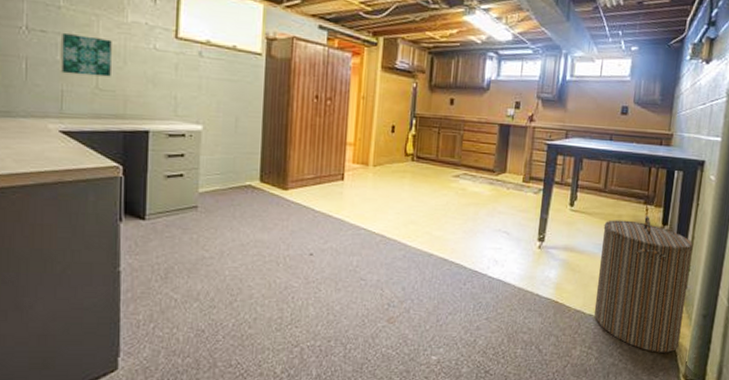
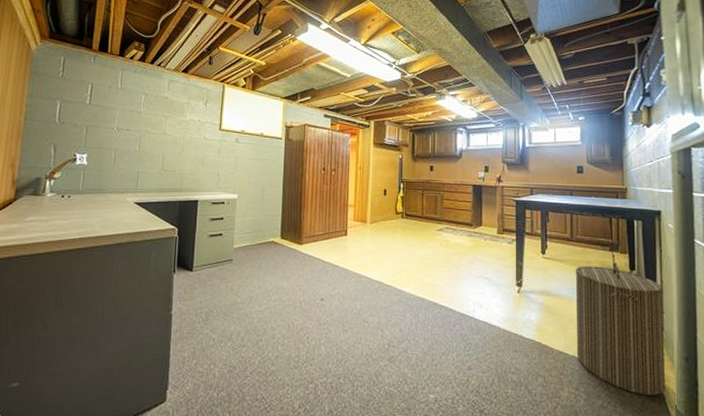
wall art: present [61,32,112,77] -> none [139,130,175,161]

